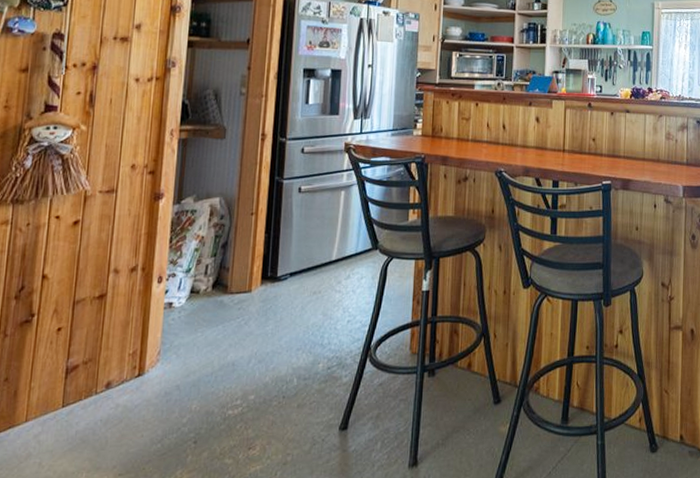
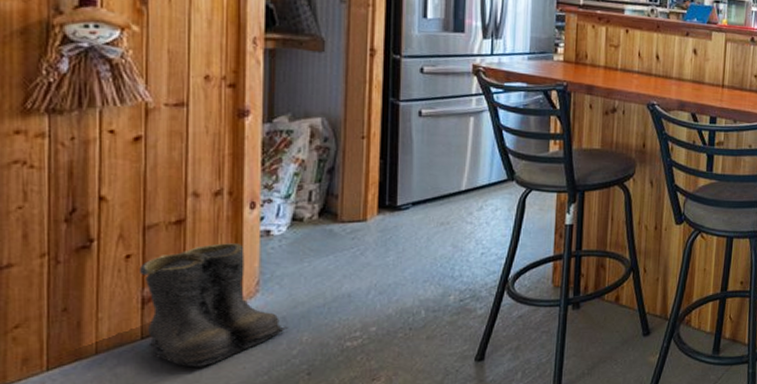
boots: none [66,315,182,435] -> present [138,243,289,367]

